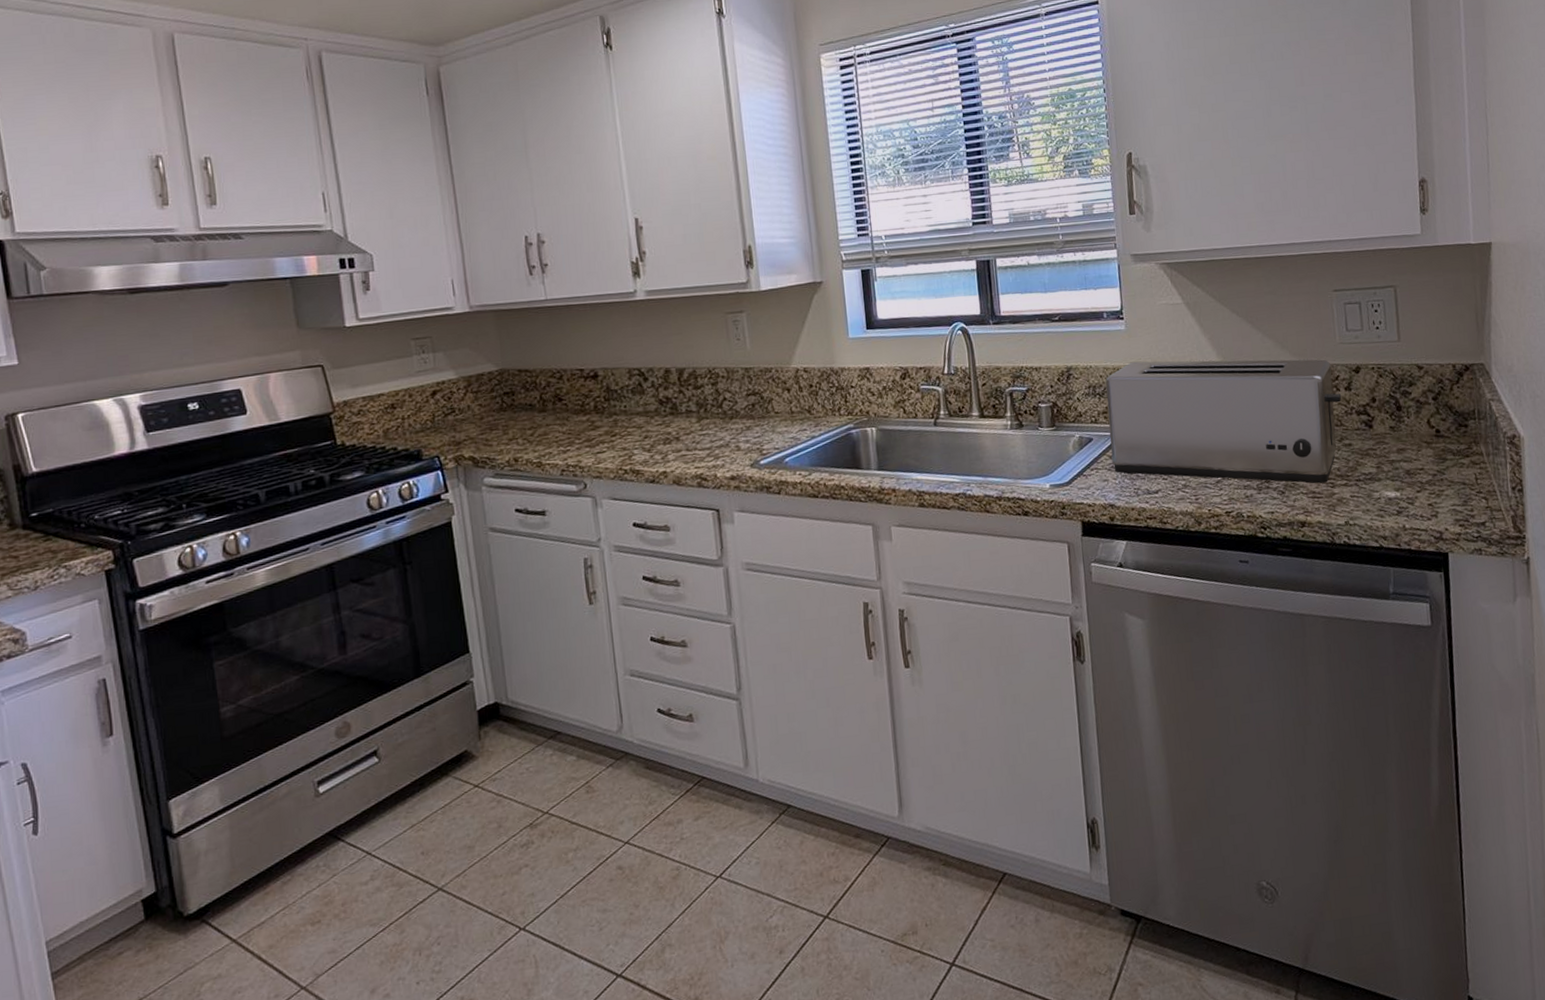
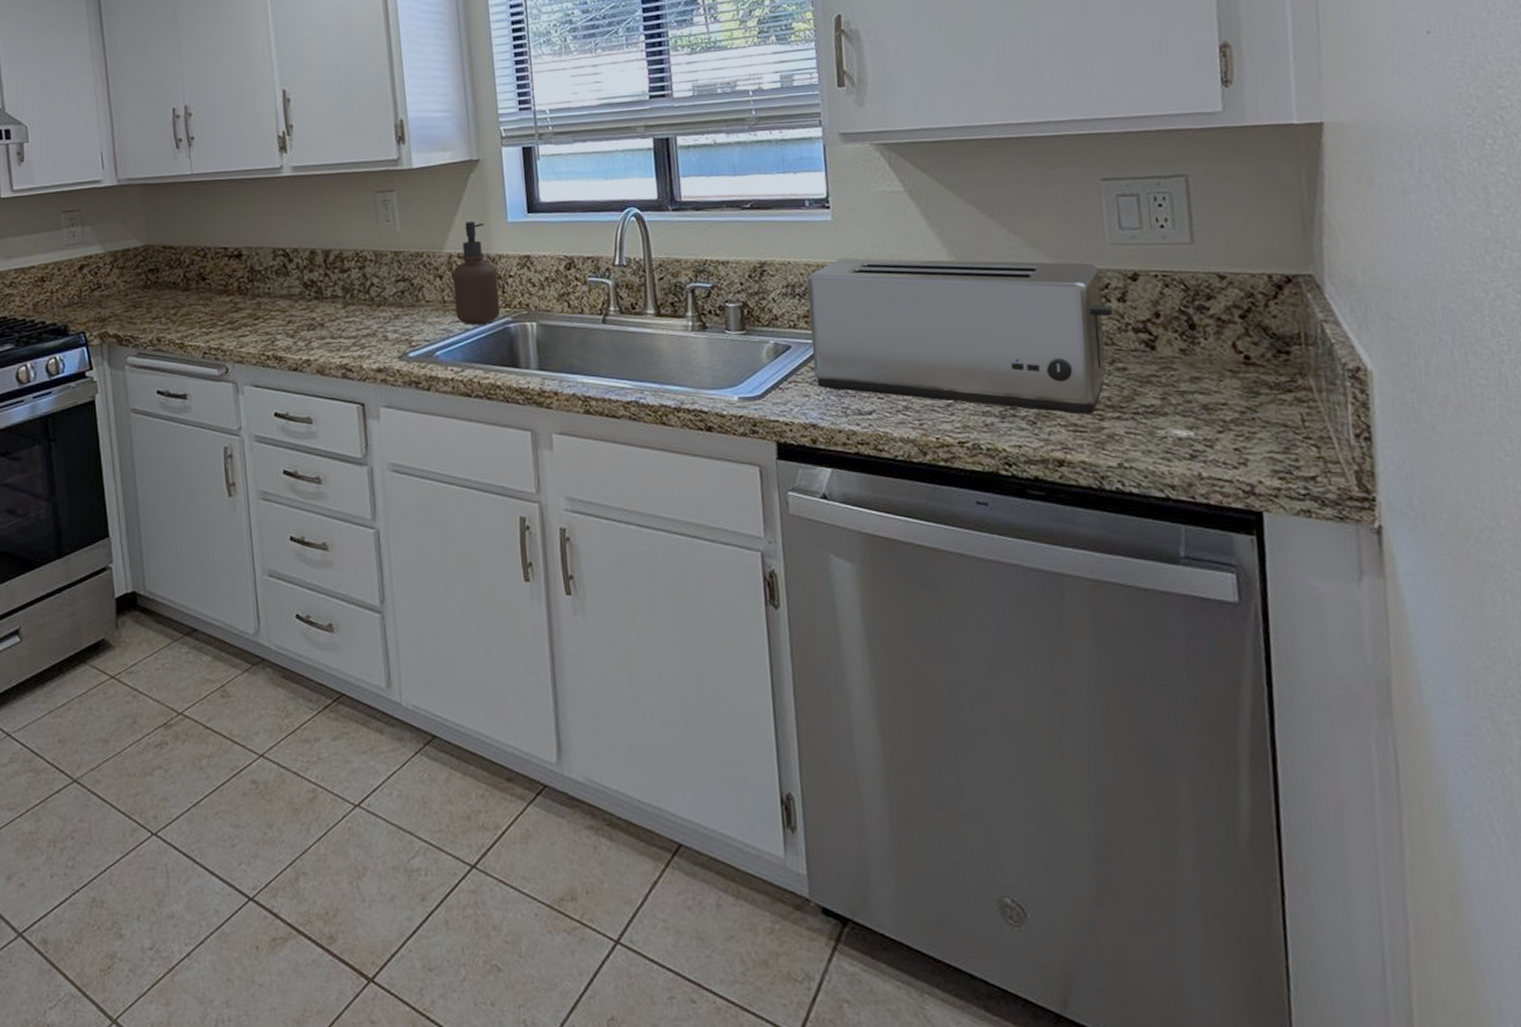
soap dispenser: none [799,338,843,433] -> present [452,221,500,325]

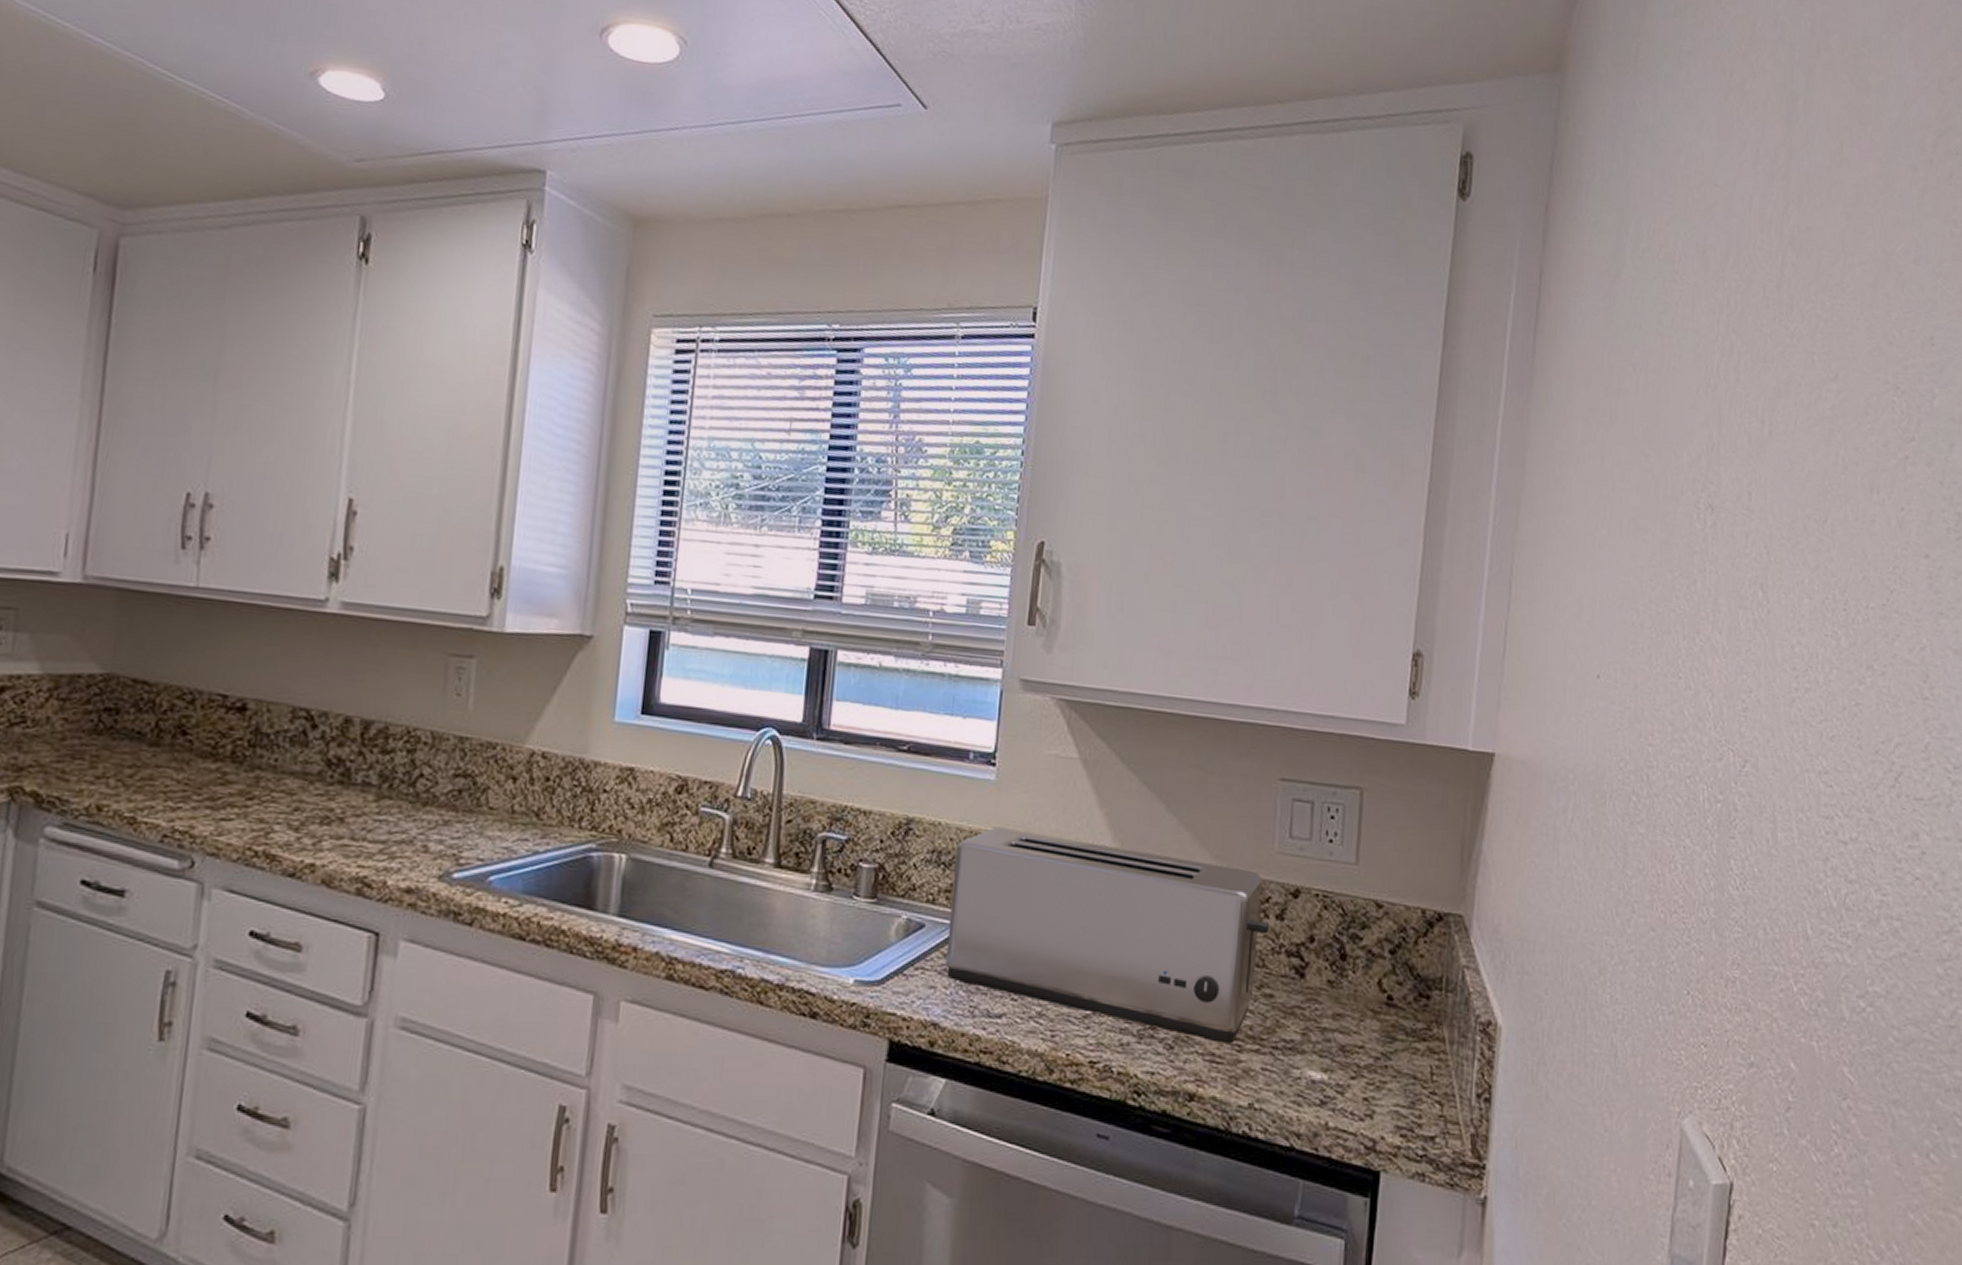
soap dispenser: present [452,221,500,325] -> none [525,713,589,848]

